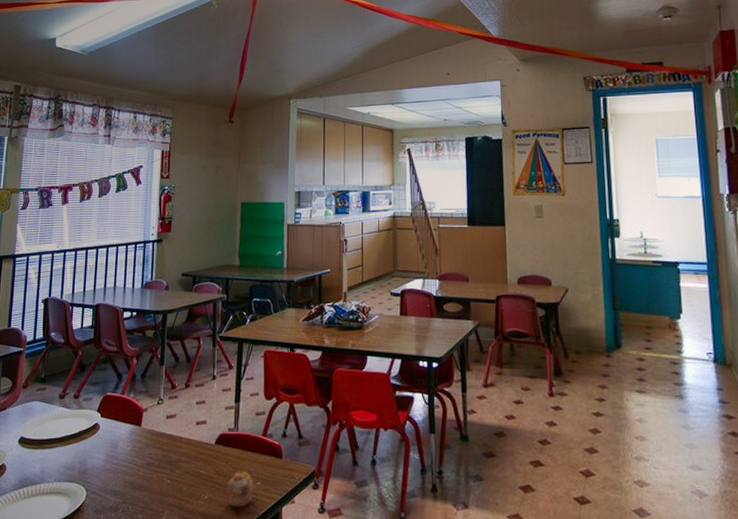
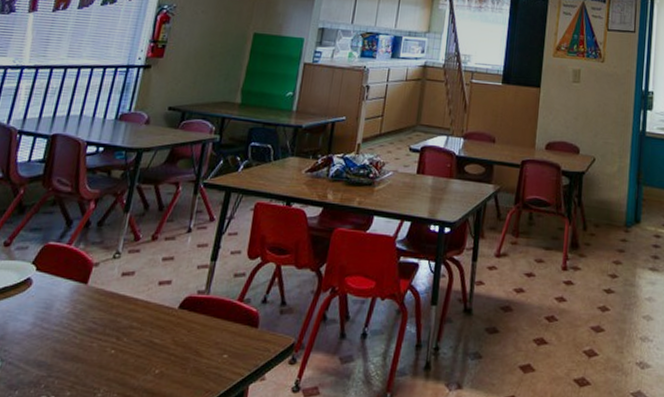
cupcake: present [227,472,254,508] -> none [183,342,219,385]

